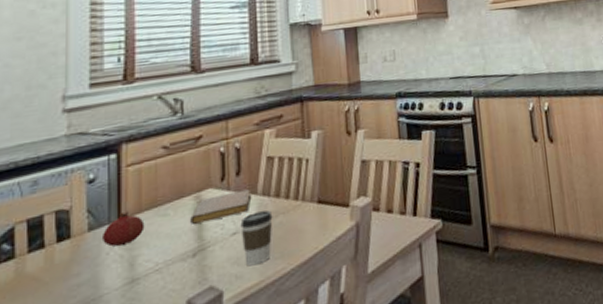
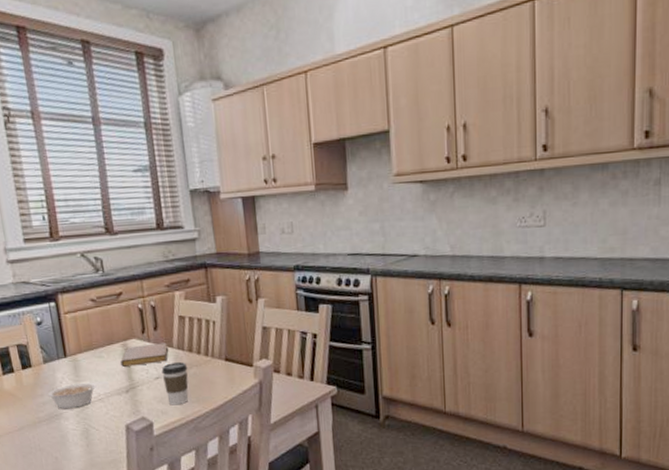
legume: none [86,249,155,290] -> present [47,383,97,409]
fruit: present [101,211,145,247] -> none [54,350,86,378]

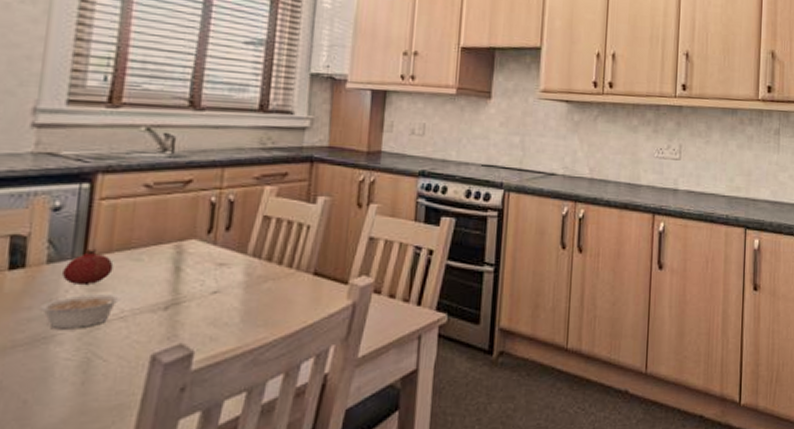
fruit: none [54,350,86,378] -> present [61,248,114,286]
notebook: present [120,343,168,367] -> none [166,247,239,275]
coffee cup: present [161,362,189,406] -> none [222,273,261,330]

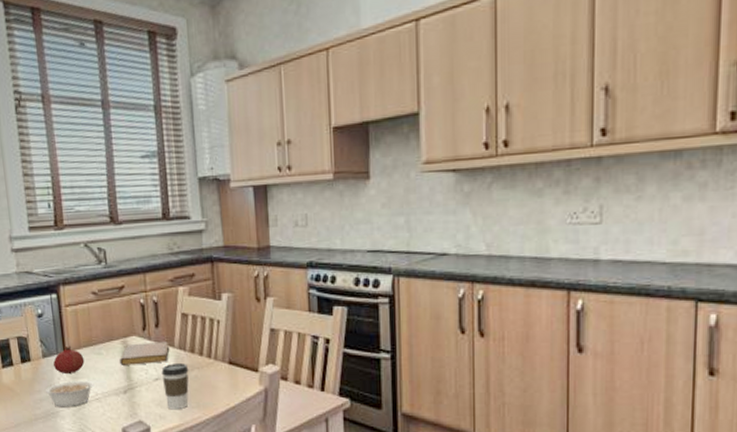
notebook: none [166,247,239,275] -> present [120,341,169,365]
coffee cup: none [222,273,261,330] -> present [161,364,189,410]

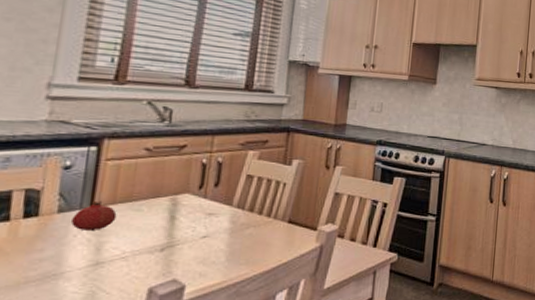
legume: present [44,381,94,407] -> none [49,239,124,268]
notebook: present [120,341,169,365] -> none [163,200,226,223]
coffee cup: present [161,364,189,410] -> none [210,222,244,267]

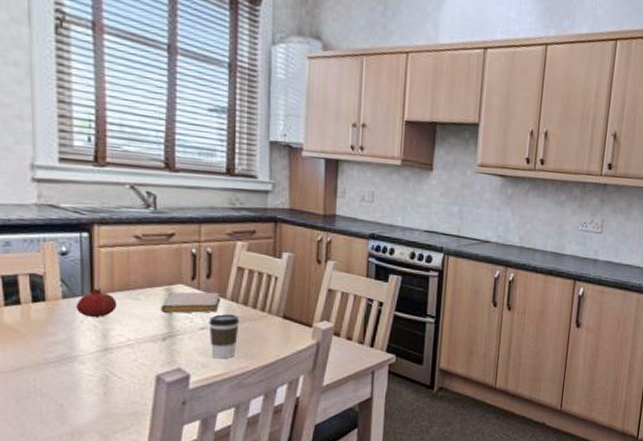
notebook: none [163,200,226,223] -> present [161,291,219,313]
coffee cup: none [210,222,244,267] -> present [208,314,240,359]

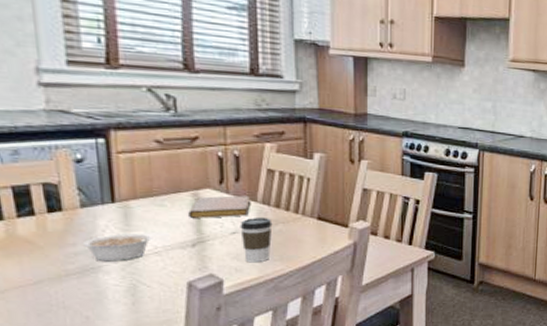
legume: none [61,325,127,352] -> present [82,234,153,262]
fruit: present [75,288,117,318] -> none [95,195,141,227]

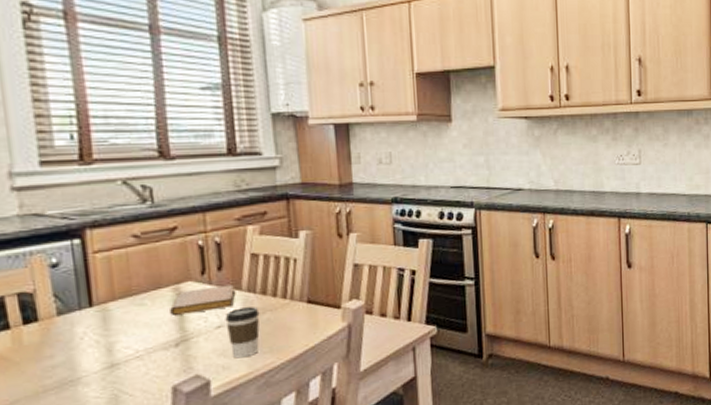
legume: present [82,234,153,262] -> none [59,337,134,373]

